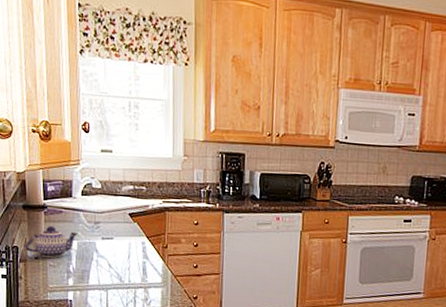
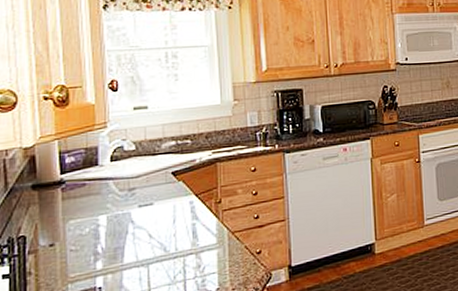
teapot: present [23,226,79,258] -> none [33,203,108,243]

